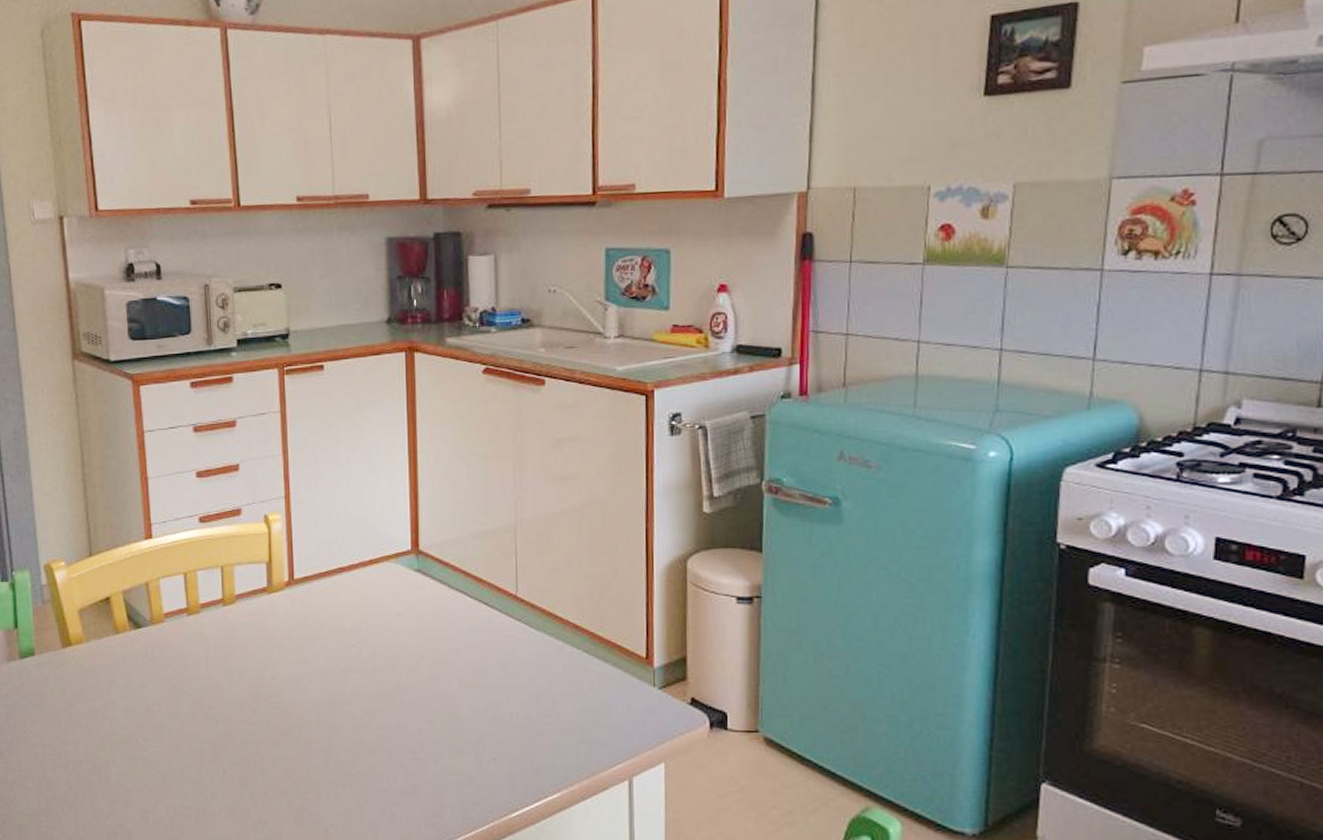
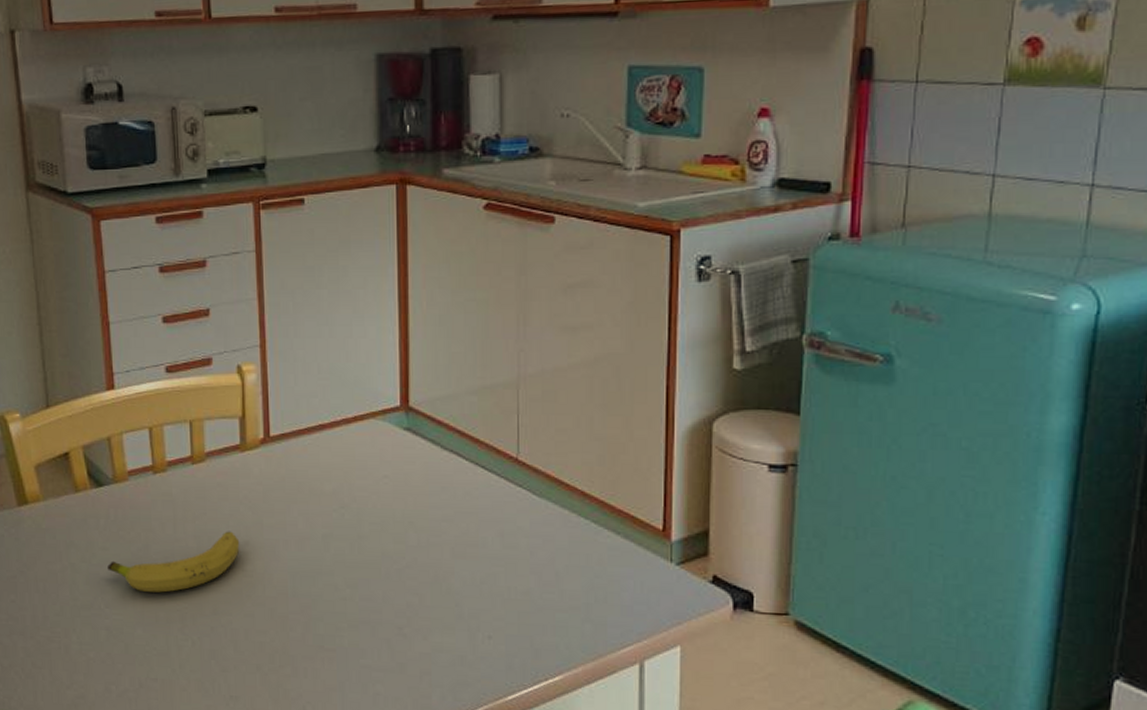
fruit: none [145,667,267,726] -> present [107,531,240,593]

